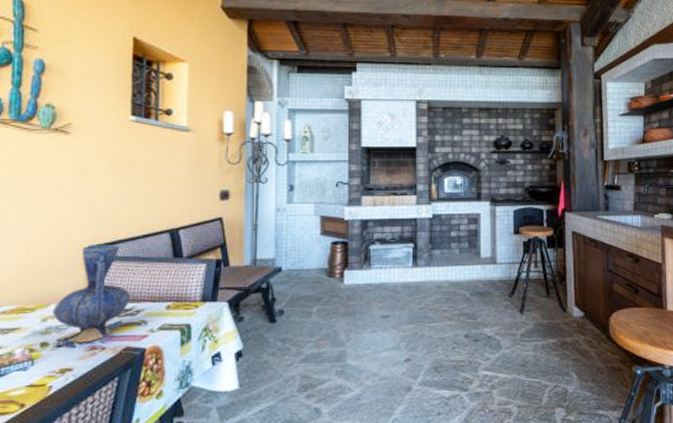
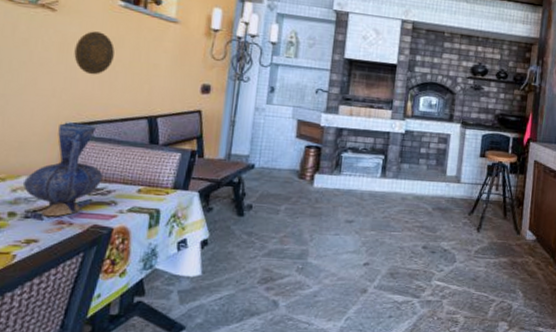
decorative plate: none [91,149,130,194] -> present [74,31,115,75]

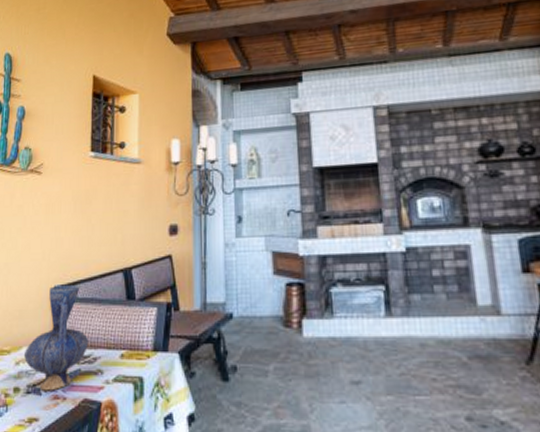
decorative plate: present [74,31,115,75] -> none [58,186,89,232]

